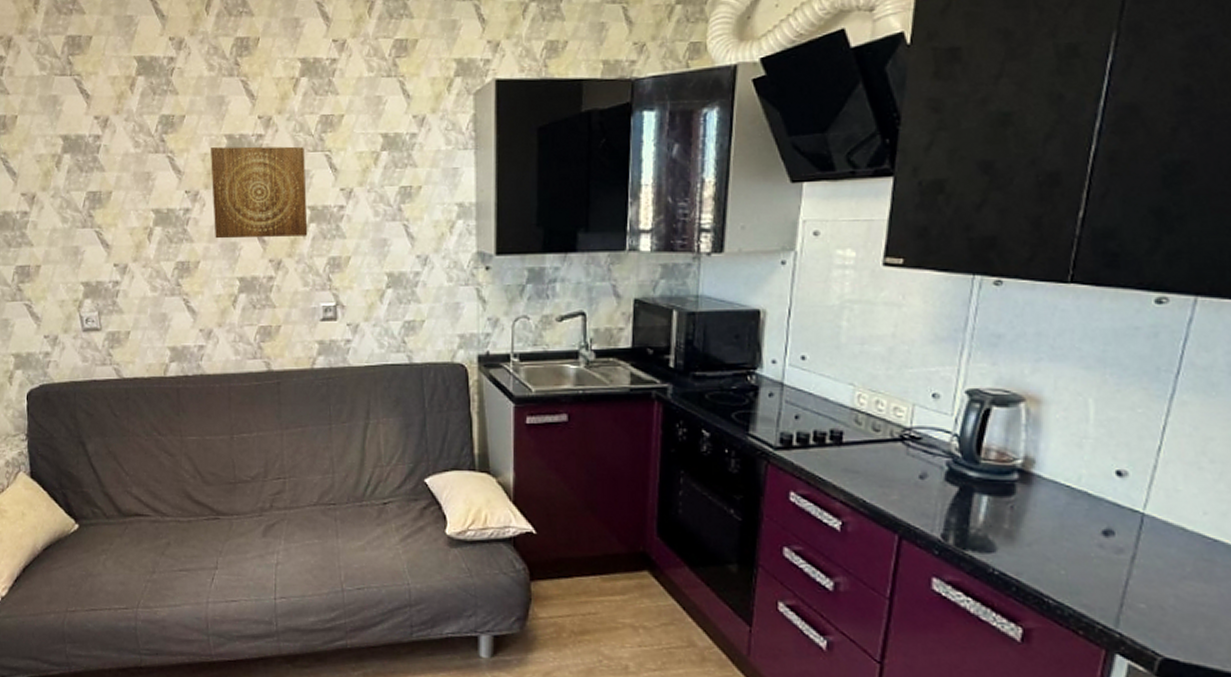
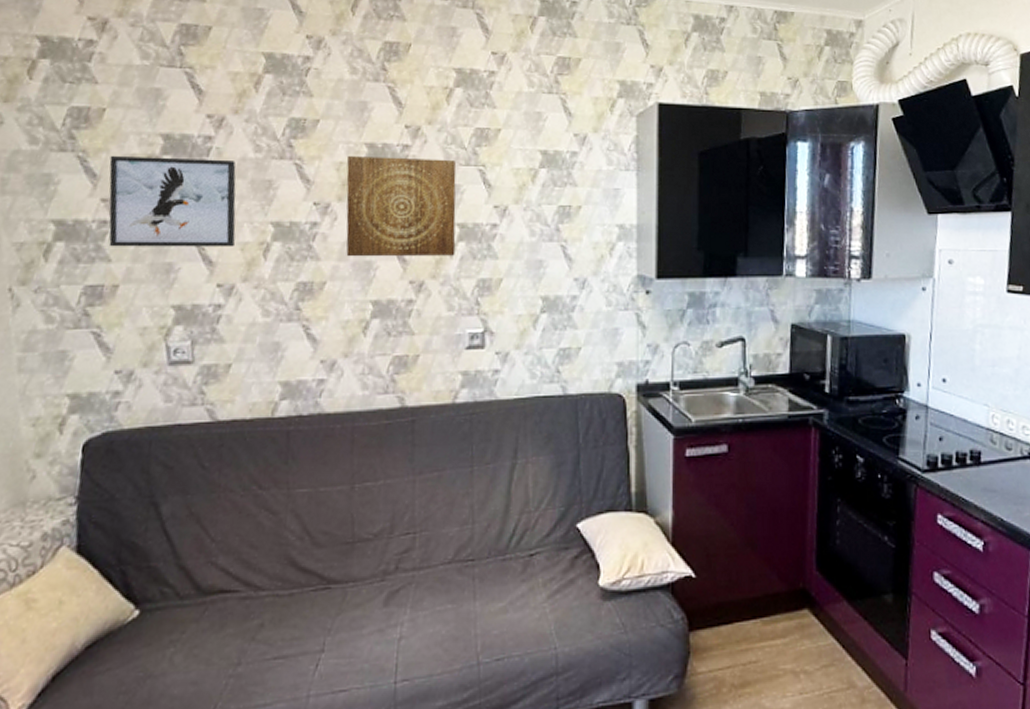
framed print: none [24,155,125,234] -> present [108,155,236,247]

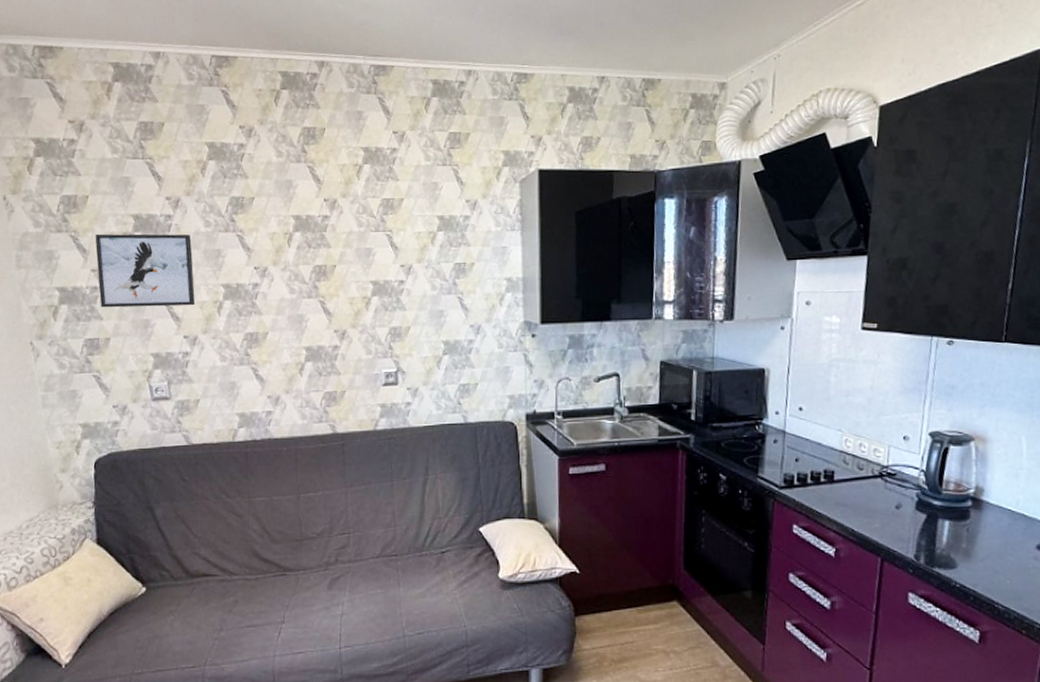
wall art: present [346,156,457,257] -> none [279,226,370,312]

